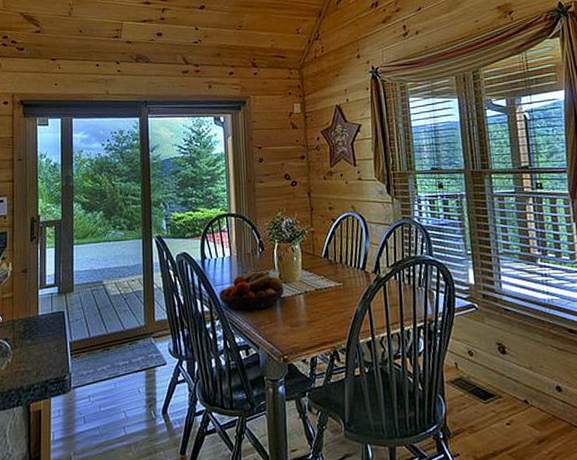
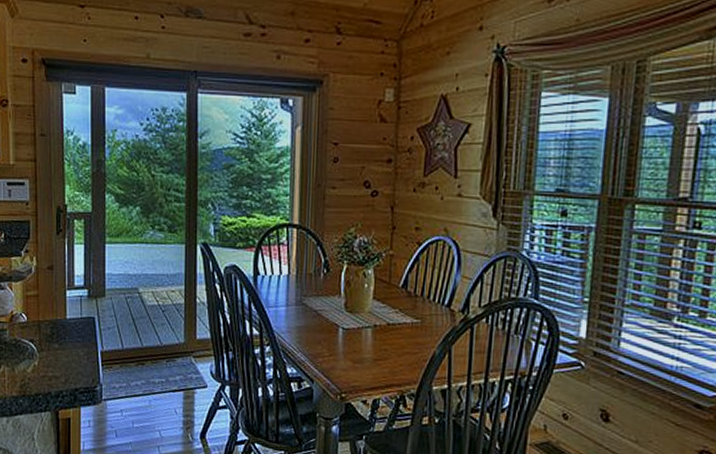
fruit bowl: present [219,271,284,309] -> none [272,294,349,338]

